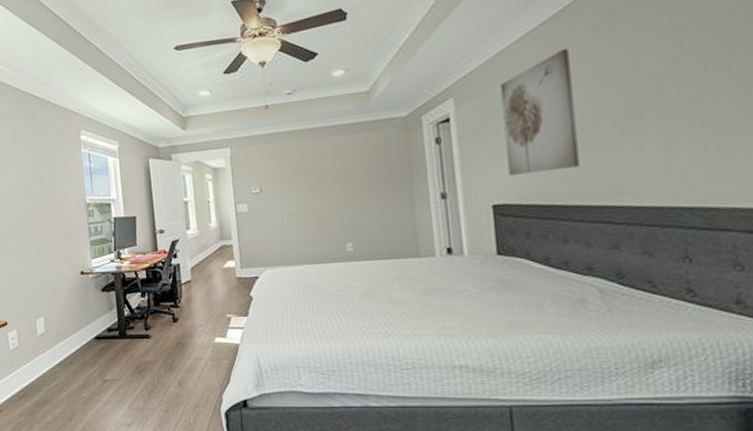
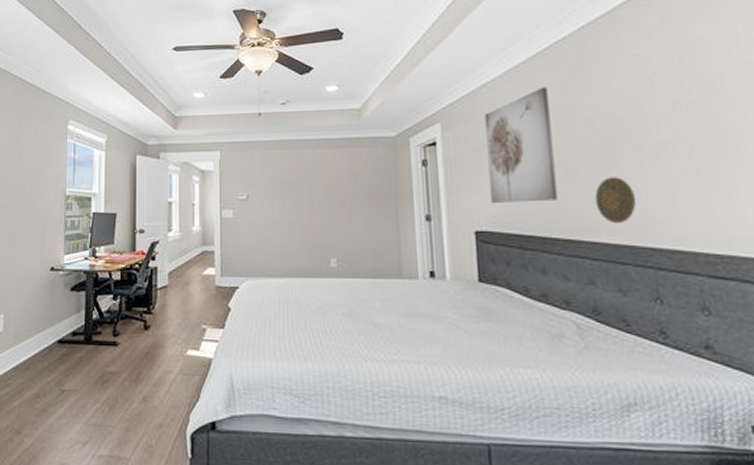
decorative plate: none [620,137,666,186] -> present [595,177,637,224]

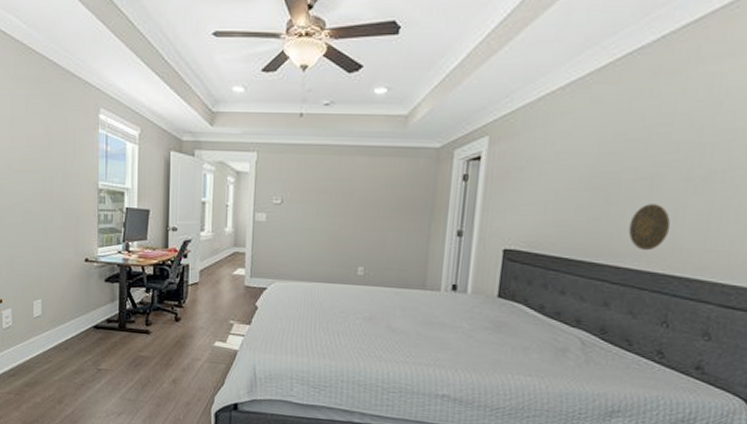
wall art: present [484,87,558,203] -> none [525,103,609,225]

